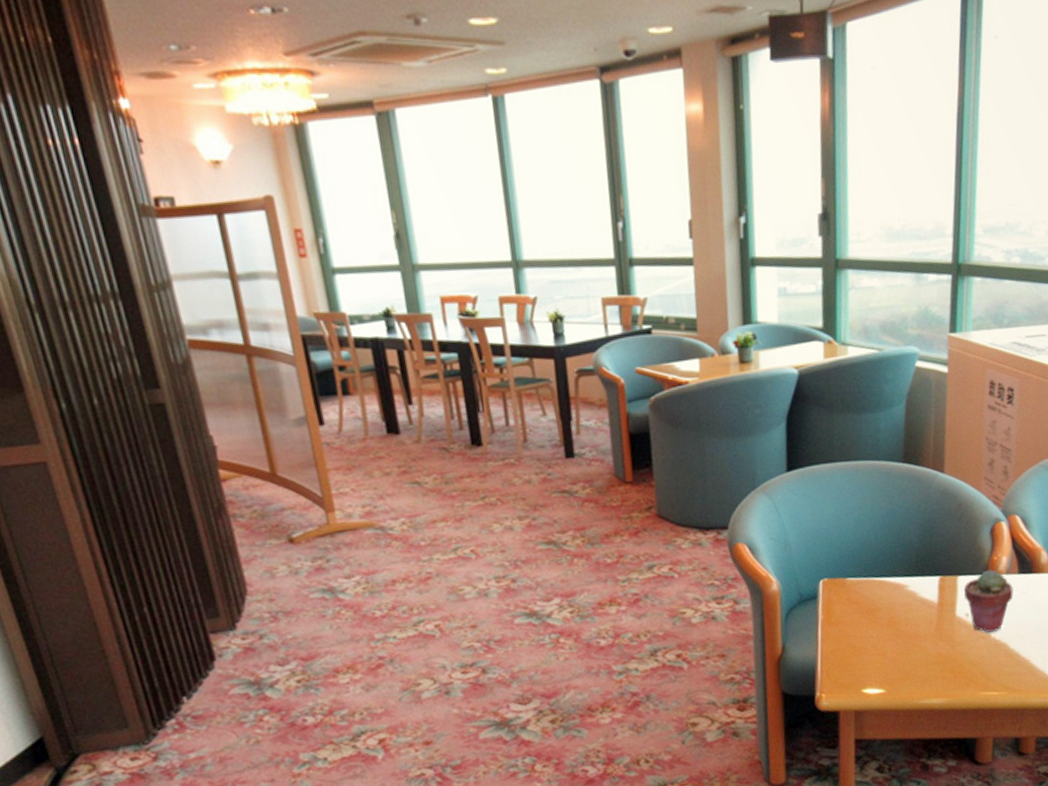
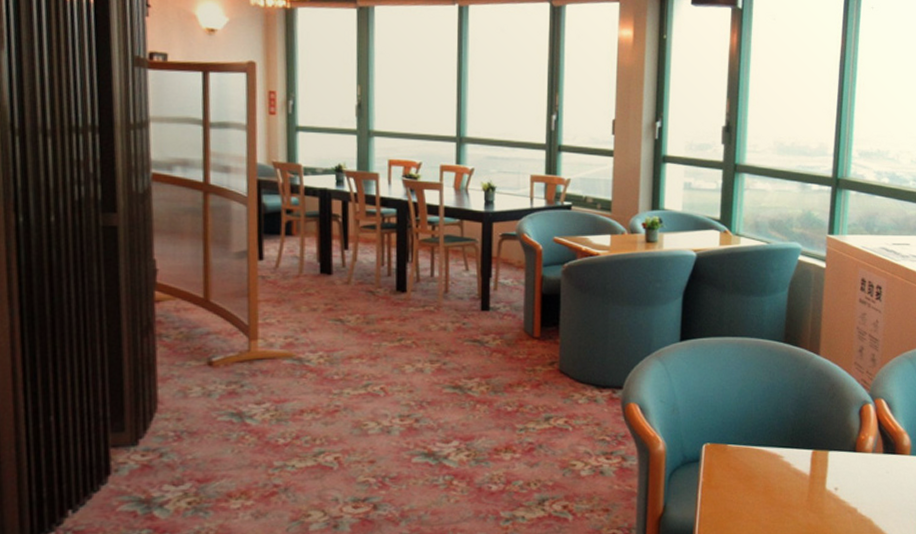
potted succulent: present [963,569,1013,633] -> none [833,447,878,508]

